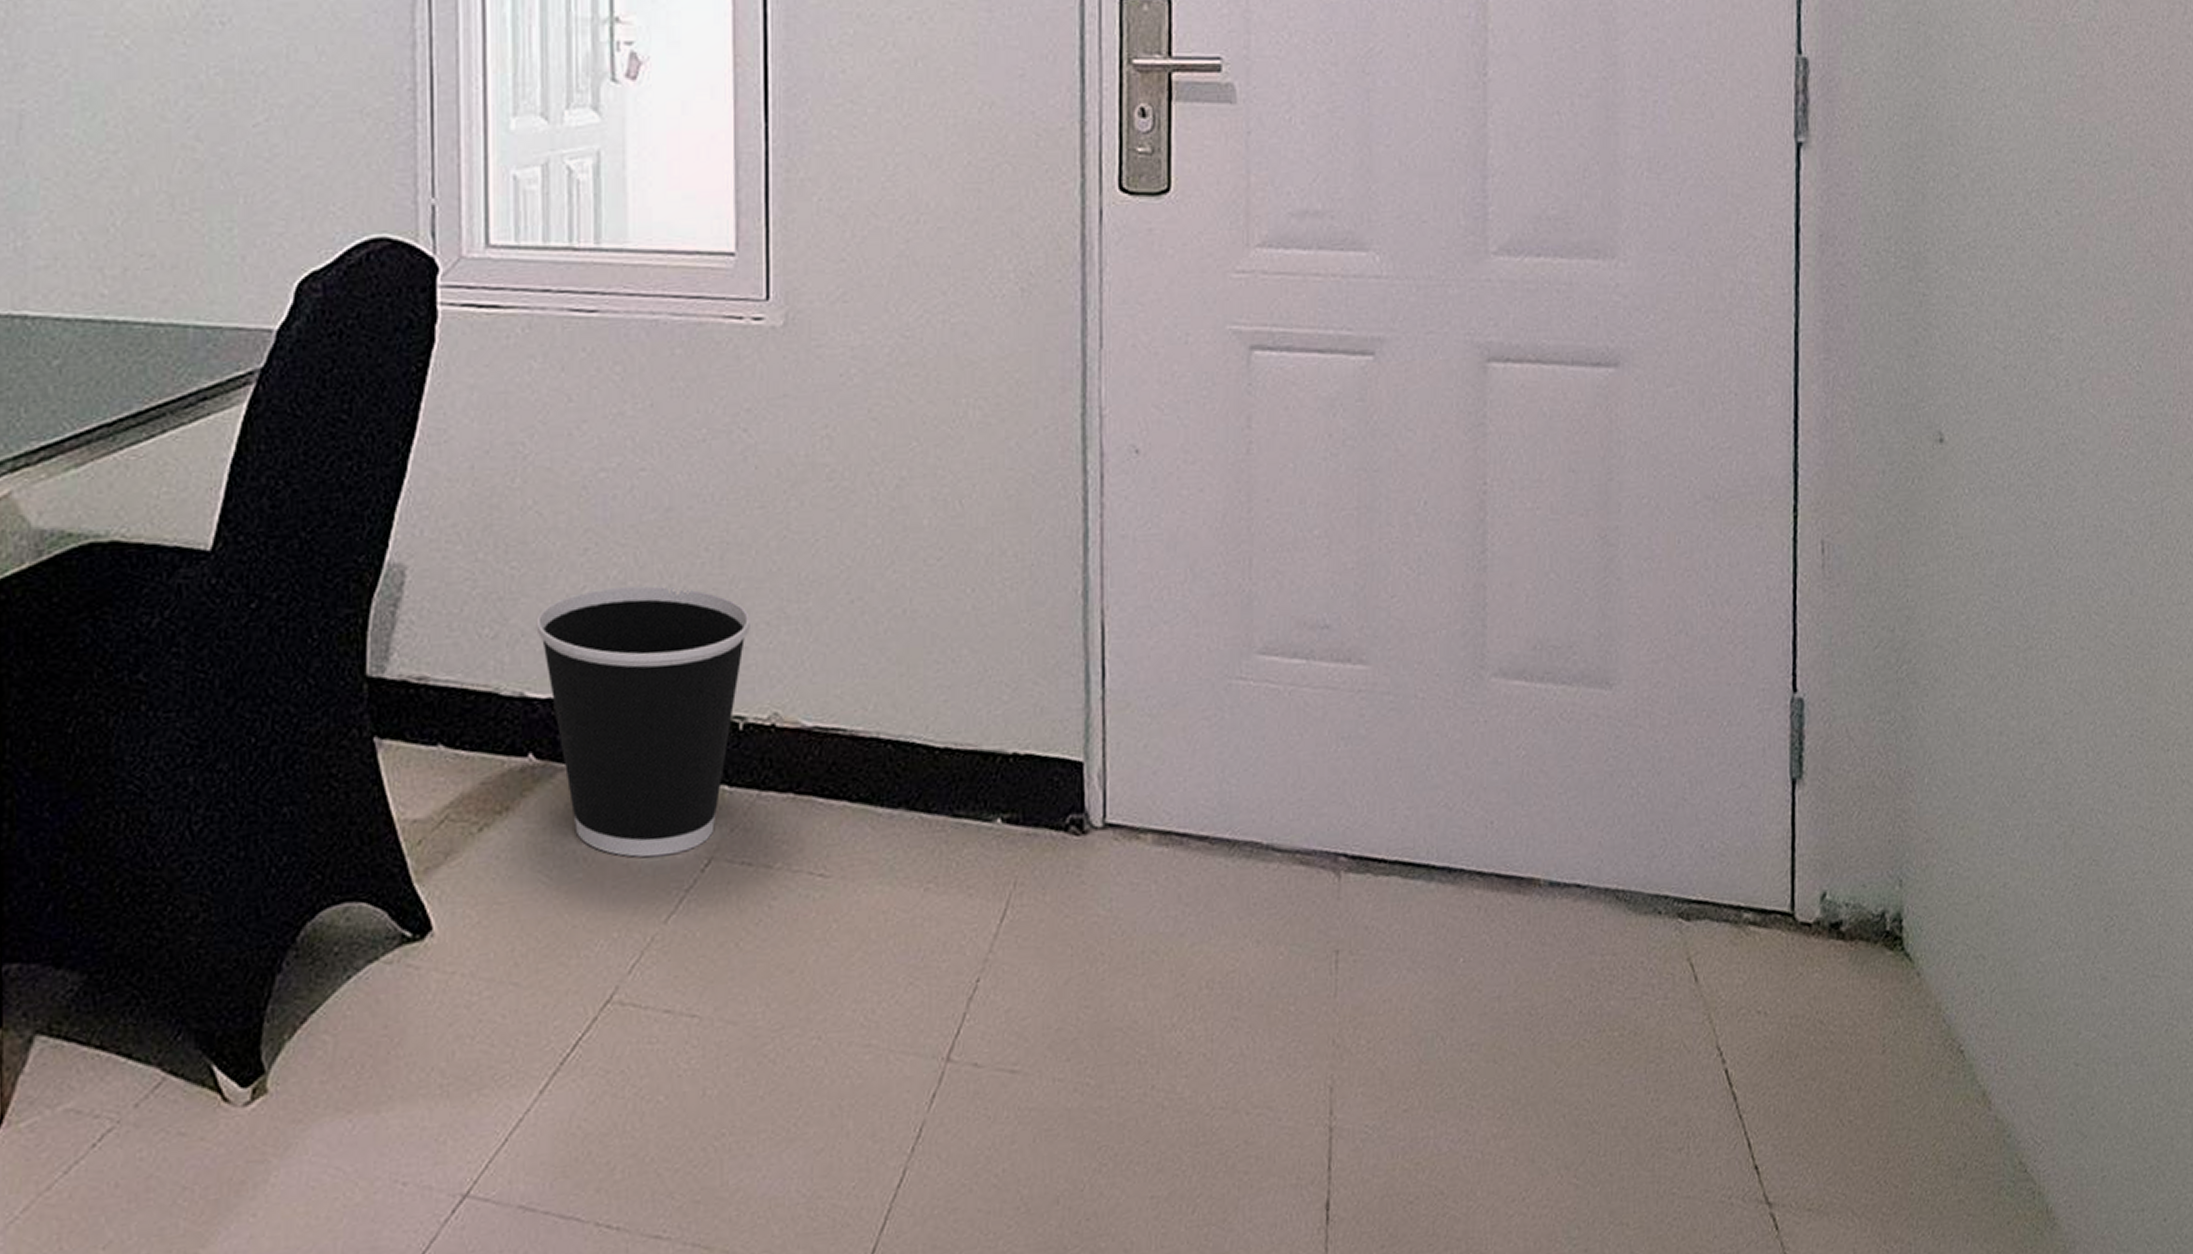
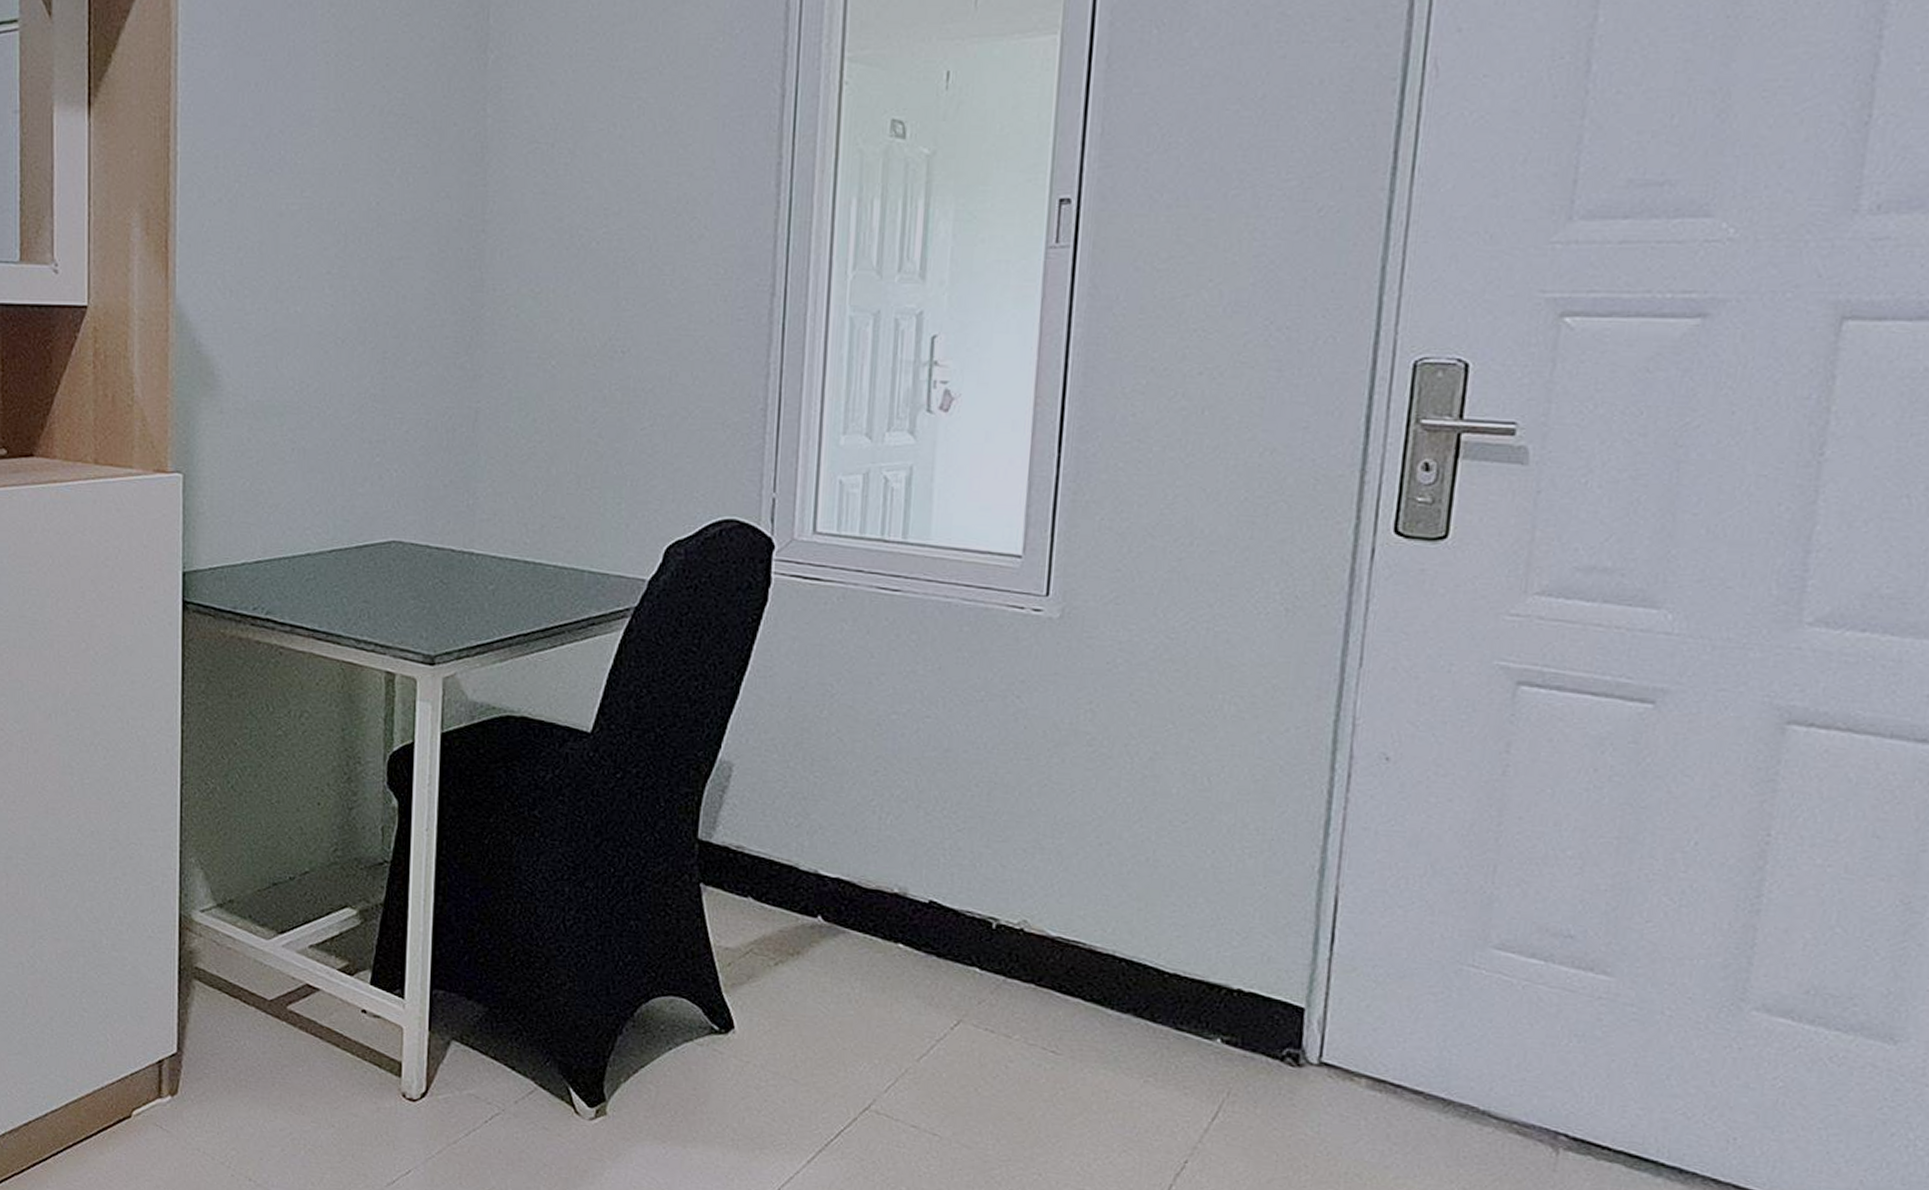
wastebasket: present [536,585,750,858] -> none [831,802,1009,1012]

